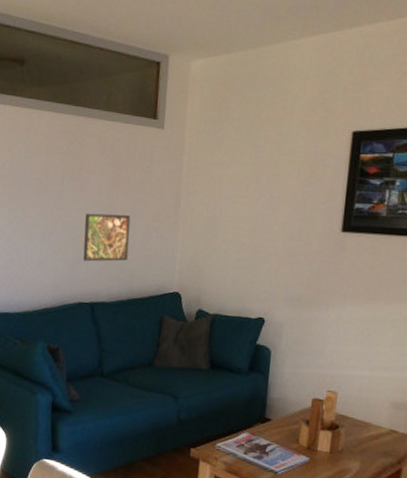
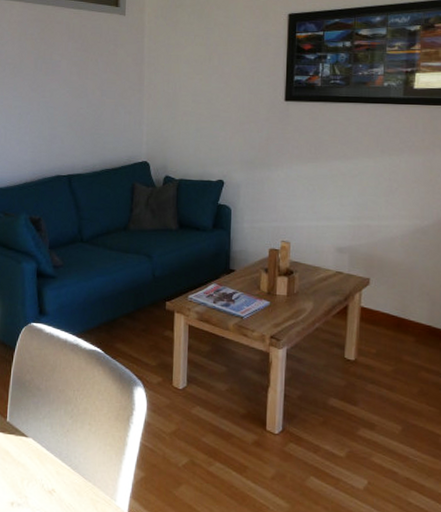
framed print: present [83,213,131,262] -> none [58,93,100,138]

